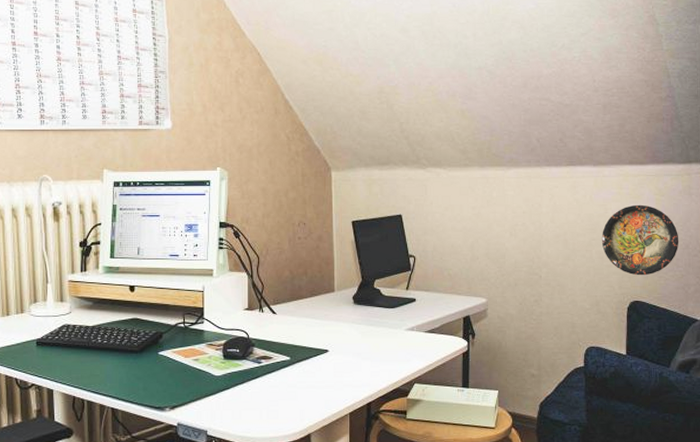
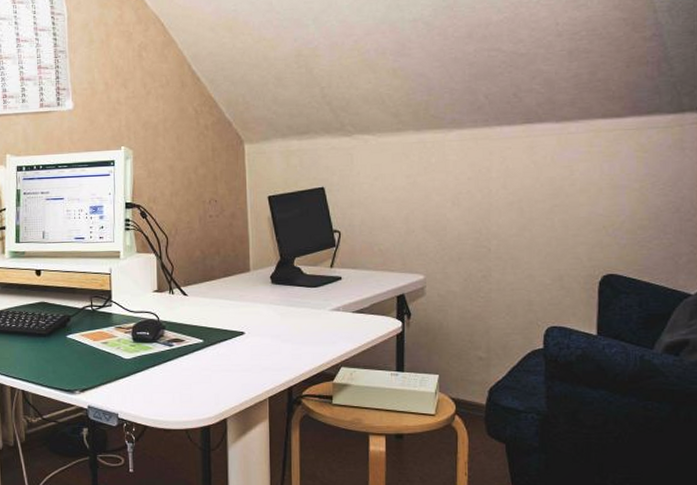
decorative plate: present [601,204,679,276] -> none [565,163,668,246]

